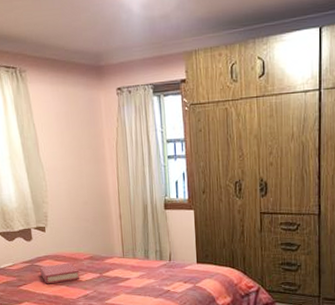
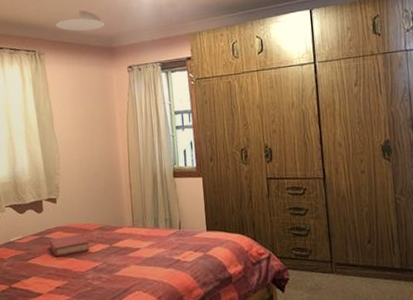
ceiling light: none [37,21,91,46] -> present [56,10,105,32]

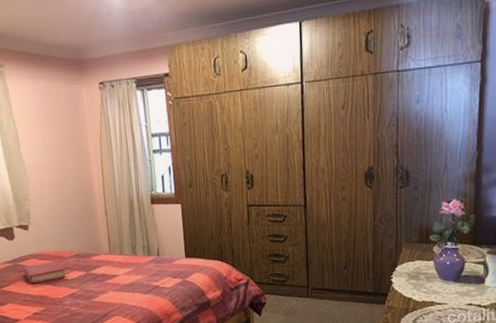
ceiling light: present [56,10,105,32] -> none [15,14,72,40]

